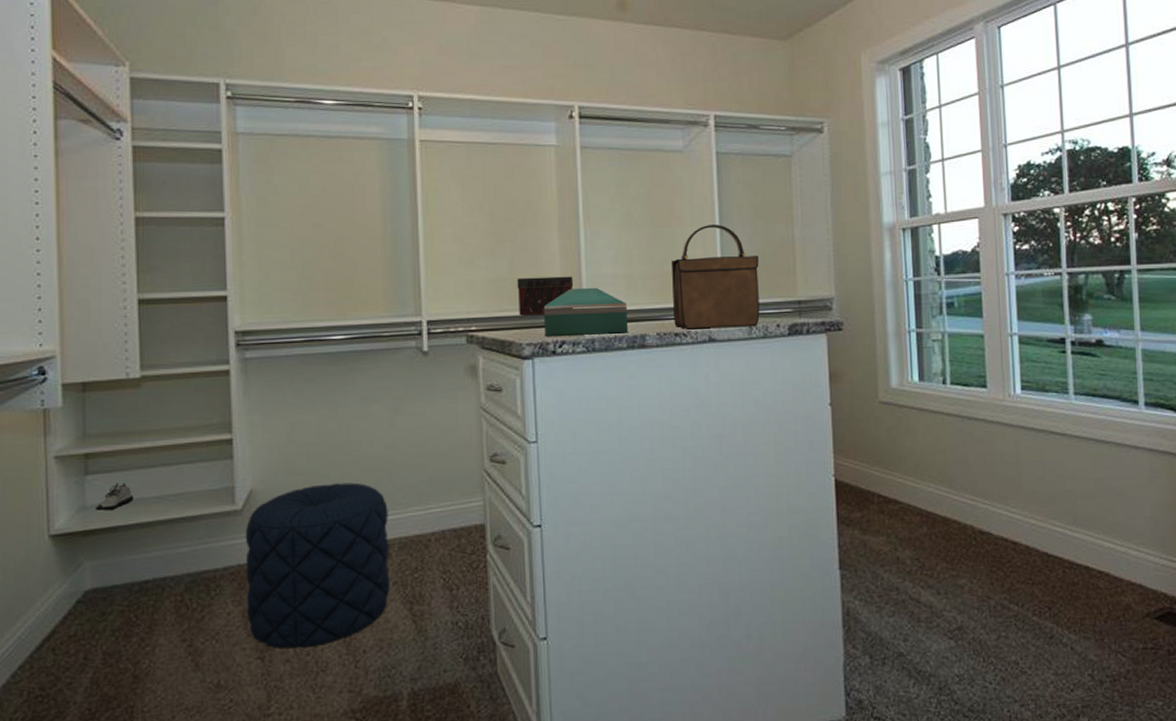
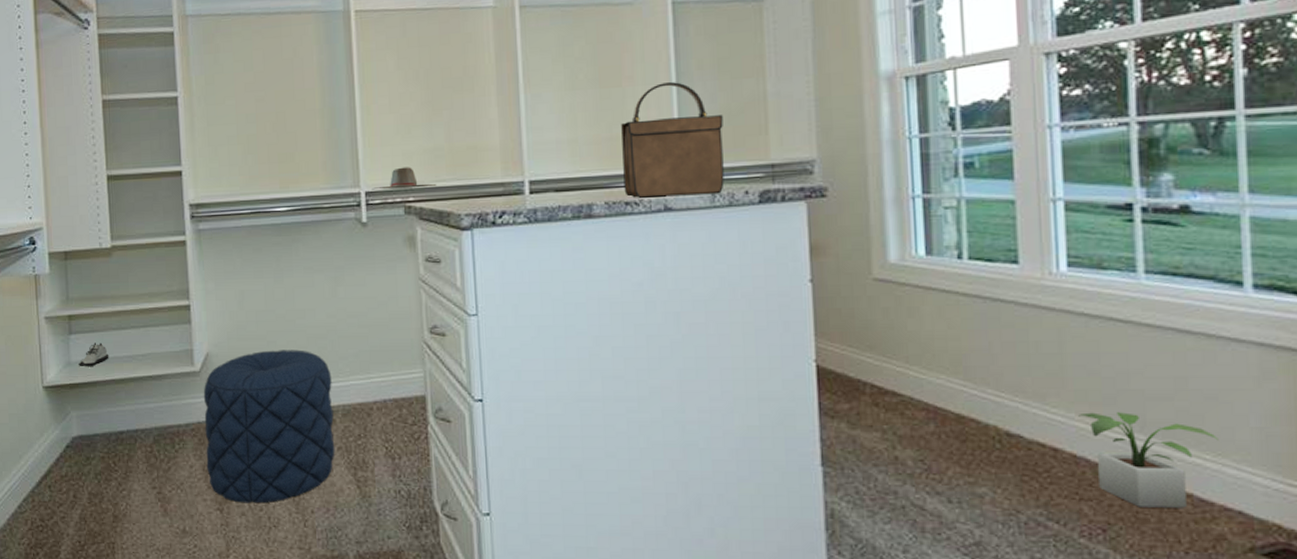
hat: none [434,296,499,319] -> present [372,167,437,190]
storage box: present [517,276,574,317] -> none [454,143,514,187]
jewelry box: present [544,287,628,336] -> none [483,154,573,206]
potted plant: none [1030,509,1125,587] -> present [1078,412,1219,508]

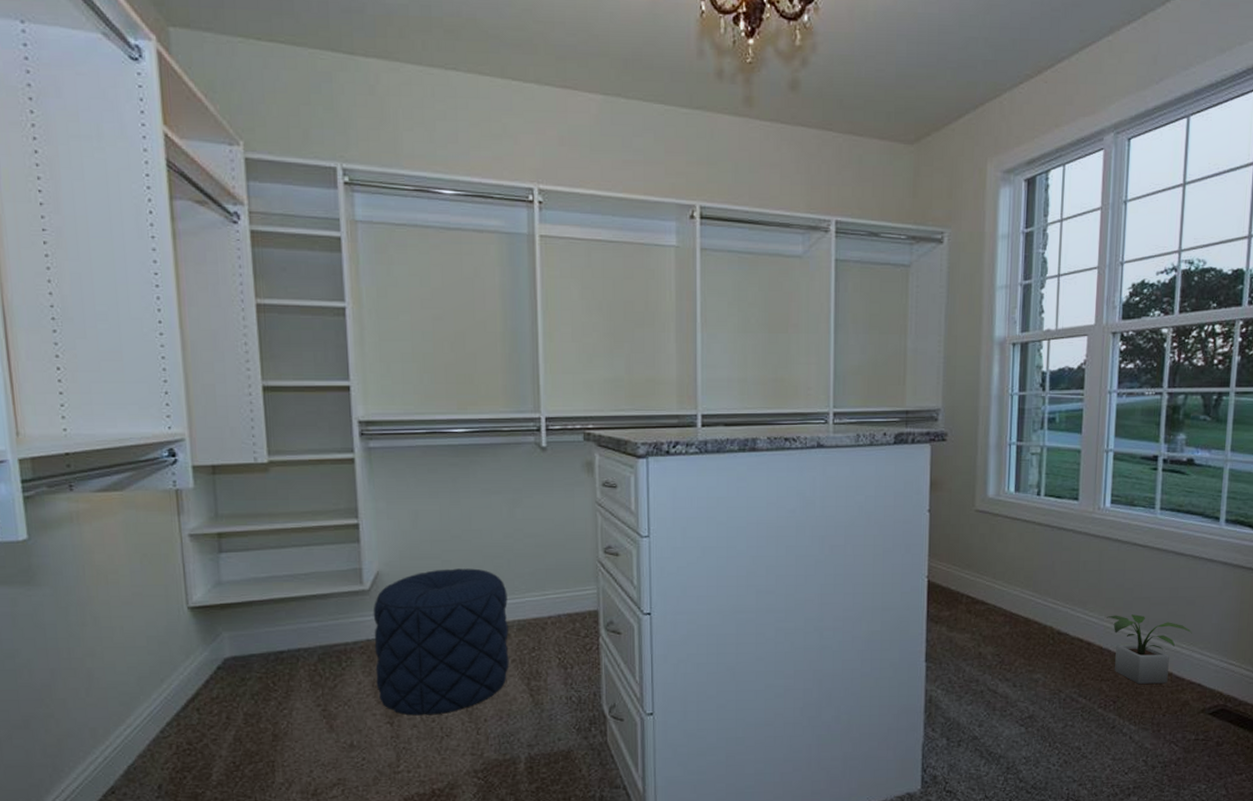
shoe: present [78,342,109,367] -> none [231,561,267,587]
hat: present [372,167,437,190] -> none [552,395,616,416]
handbag: present [621,82,725,198] -> none [785,333,870,435]

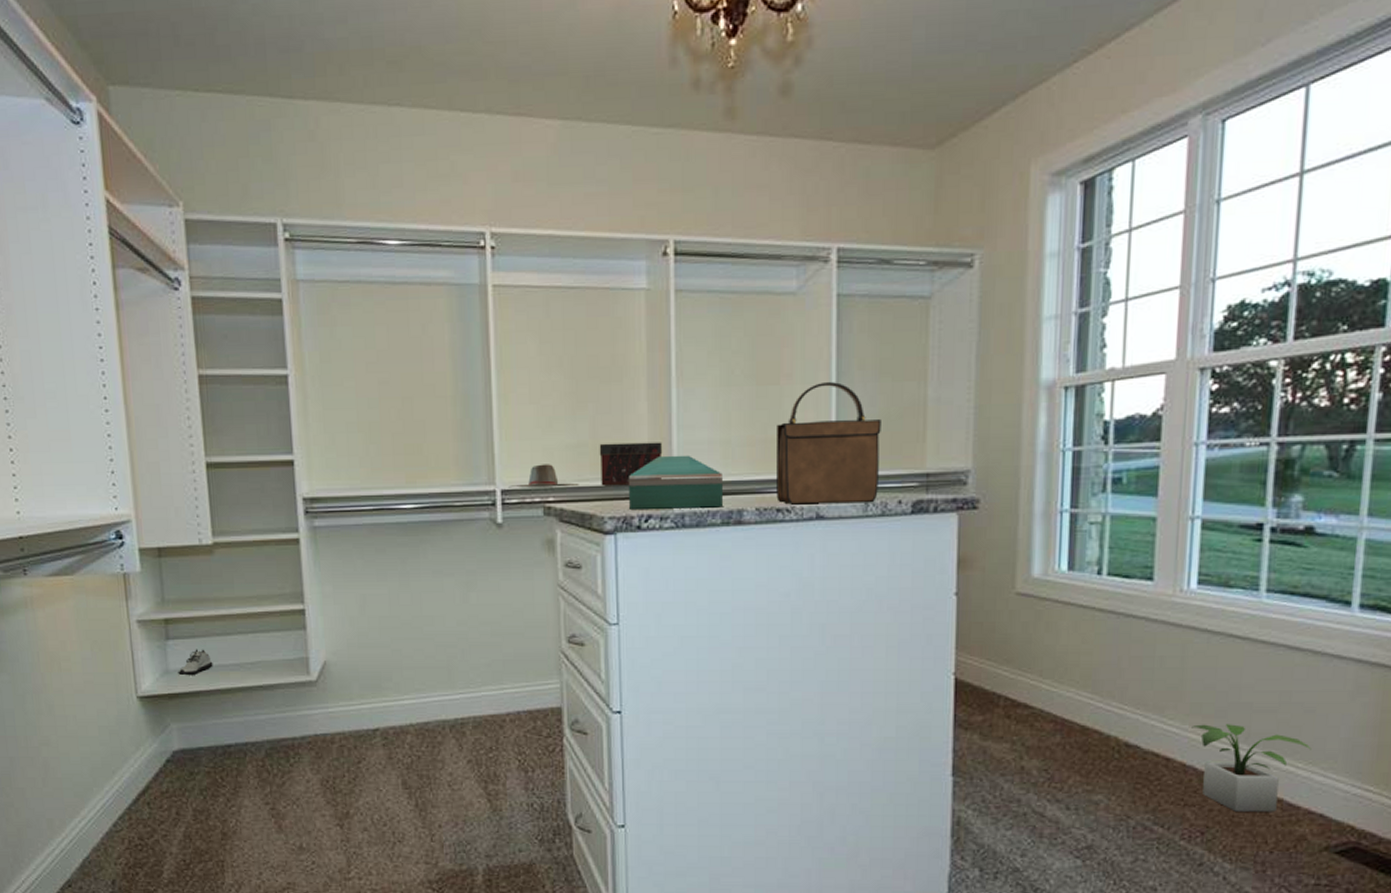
shoe: none [231,561,267,587] -> present [178,649,213,676]
pouf: present [373,568,509,716] -> none [320,658,465,818]
hat: none [552,395,616,416] -> present [508,464,579,488]
storage box: none [633,378,689,417] -> present [599,442,663,488]
jewelry box: none [659,390,740,436] -> present [629,455,723,509]
handbag: none [785,333,870,435] -> present [776,382,881,505]

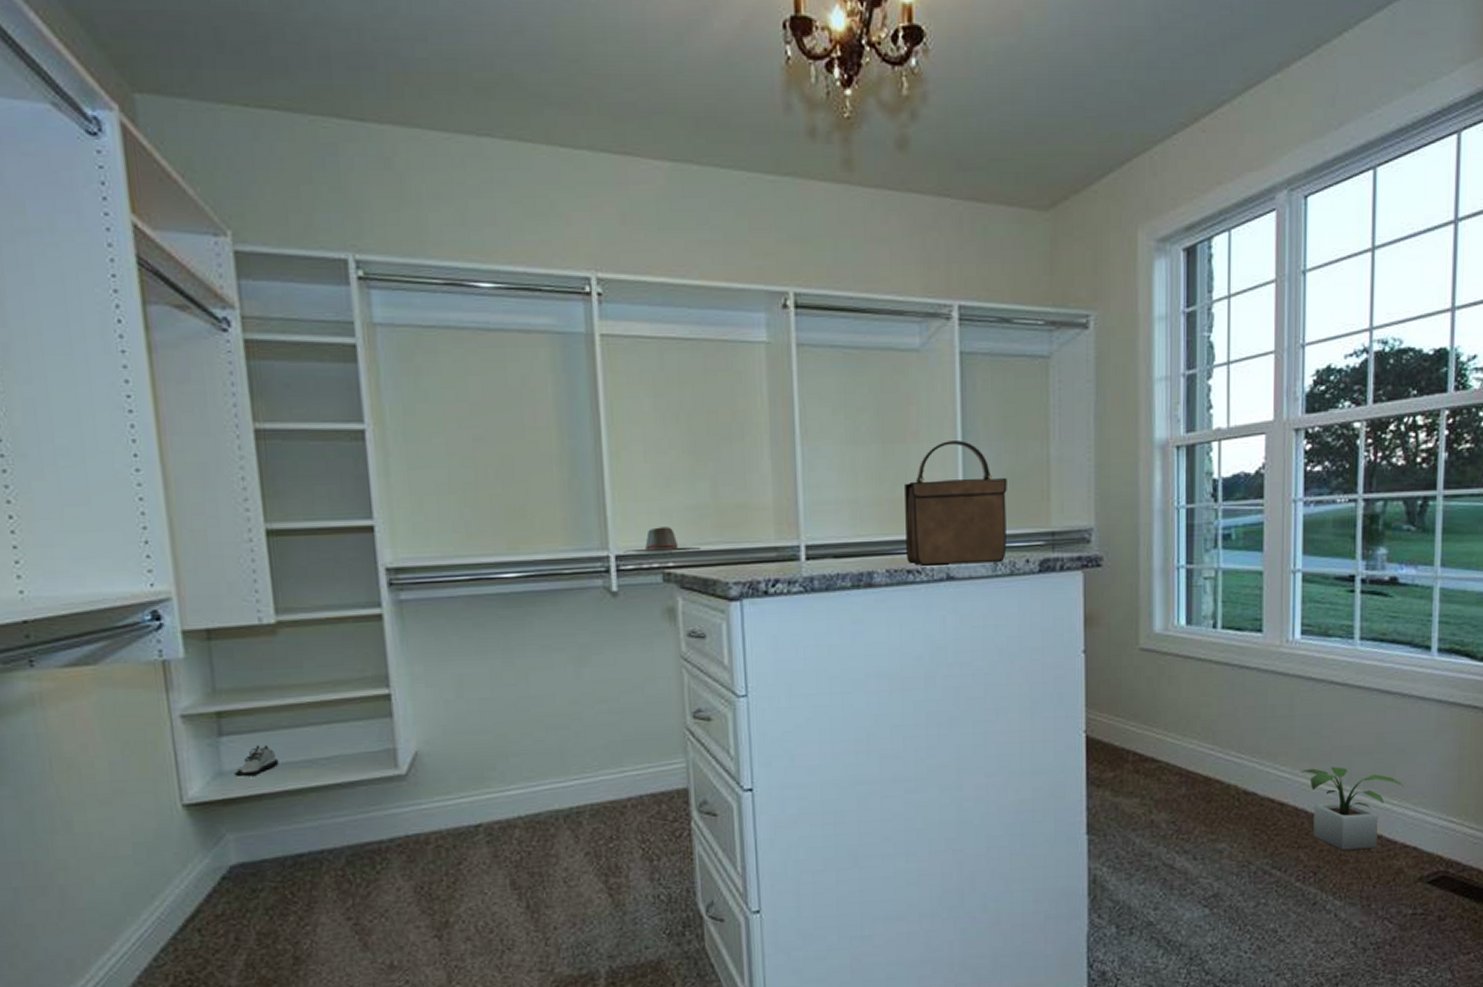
storage box: present [599,442,663,488] -> none [721,502,789,551]
jewelry box: present [629,455,723,509] -> none [754,515,852,574]

